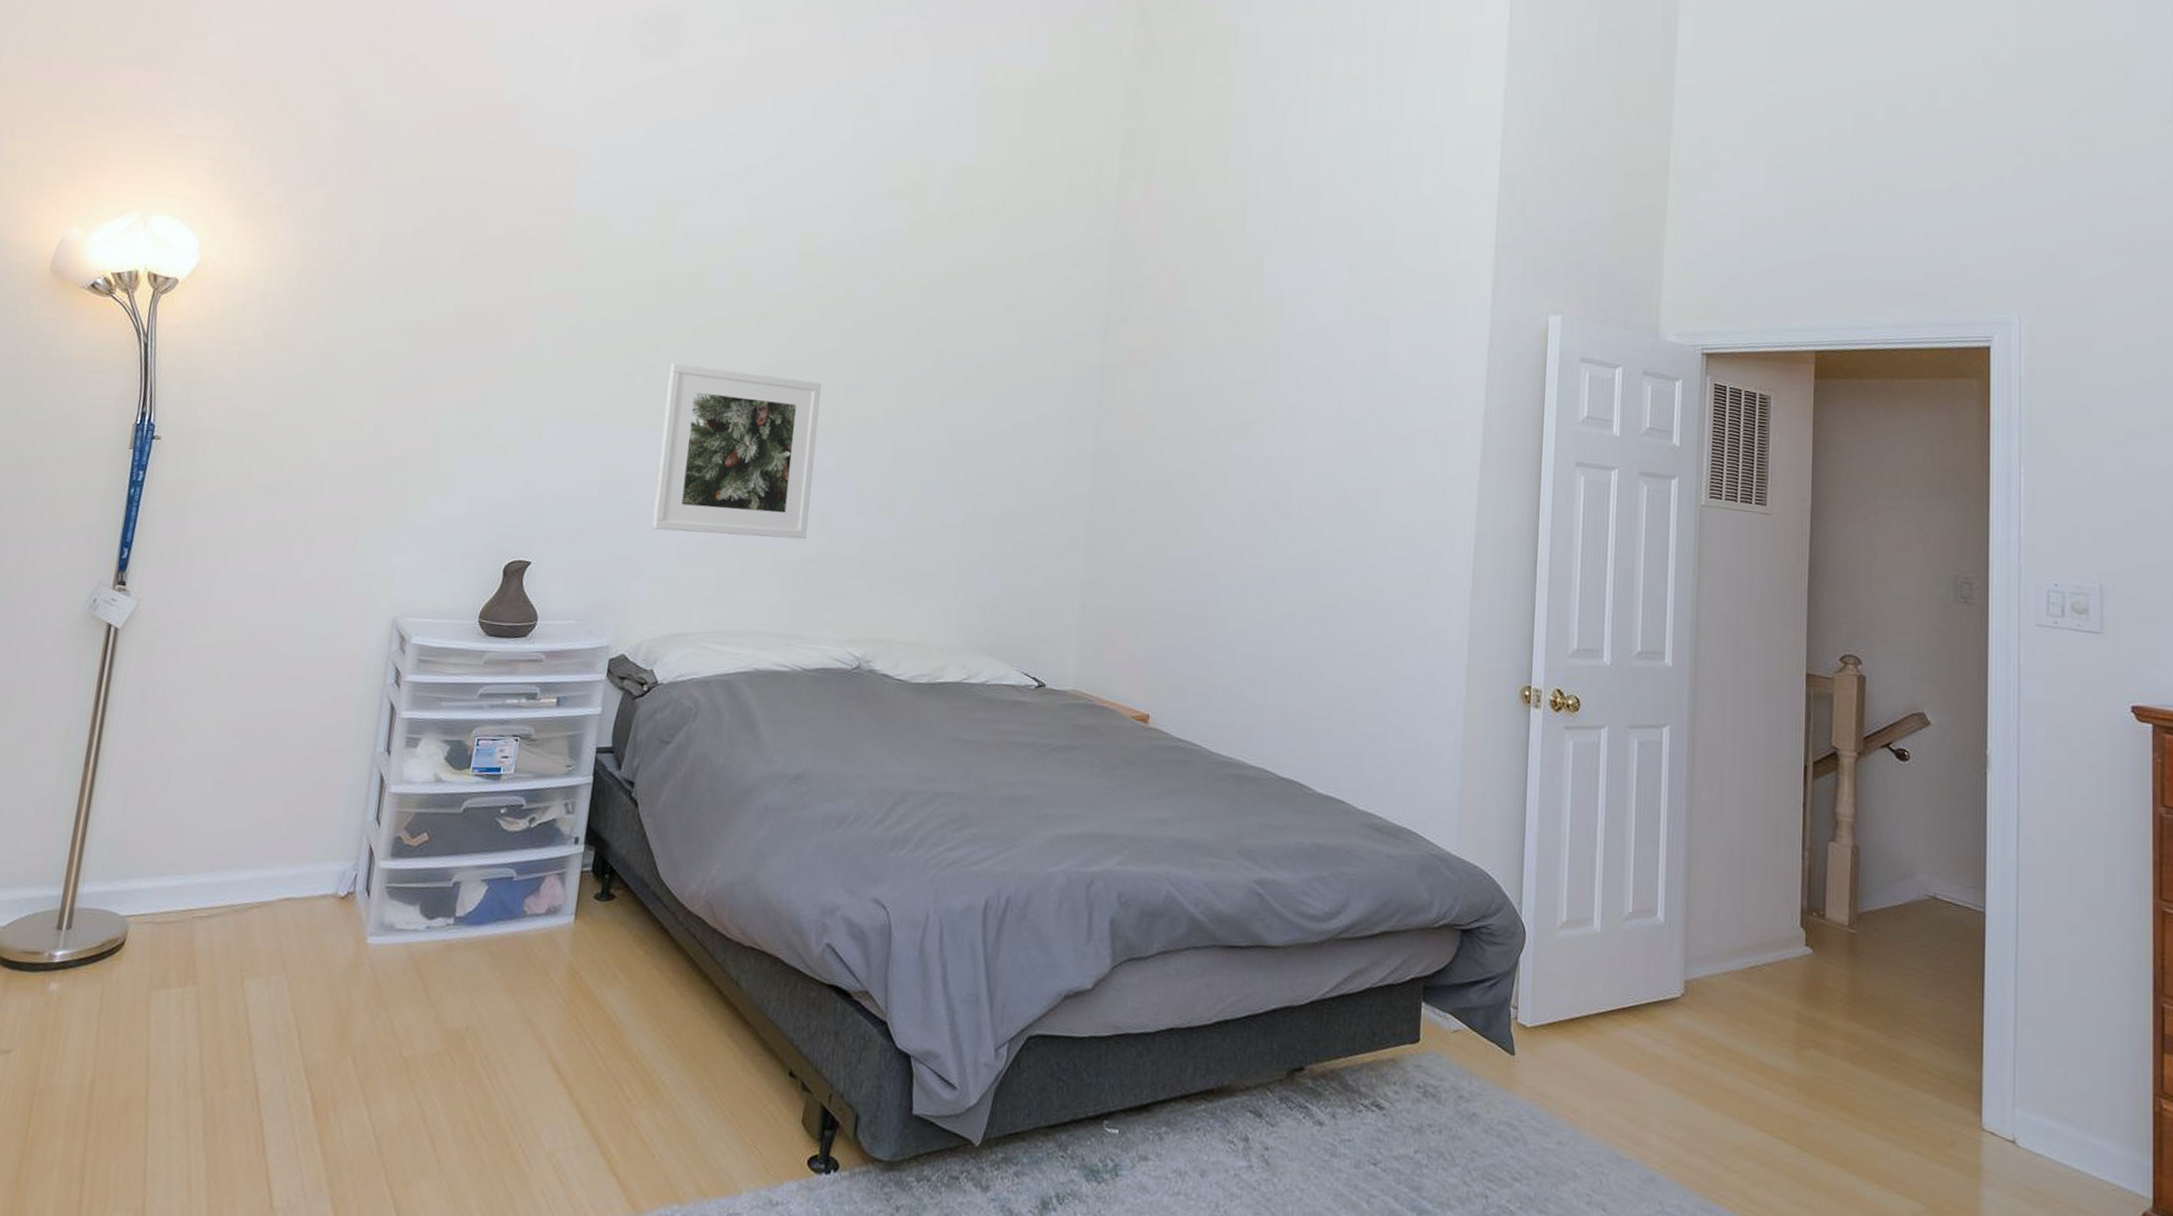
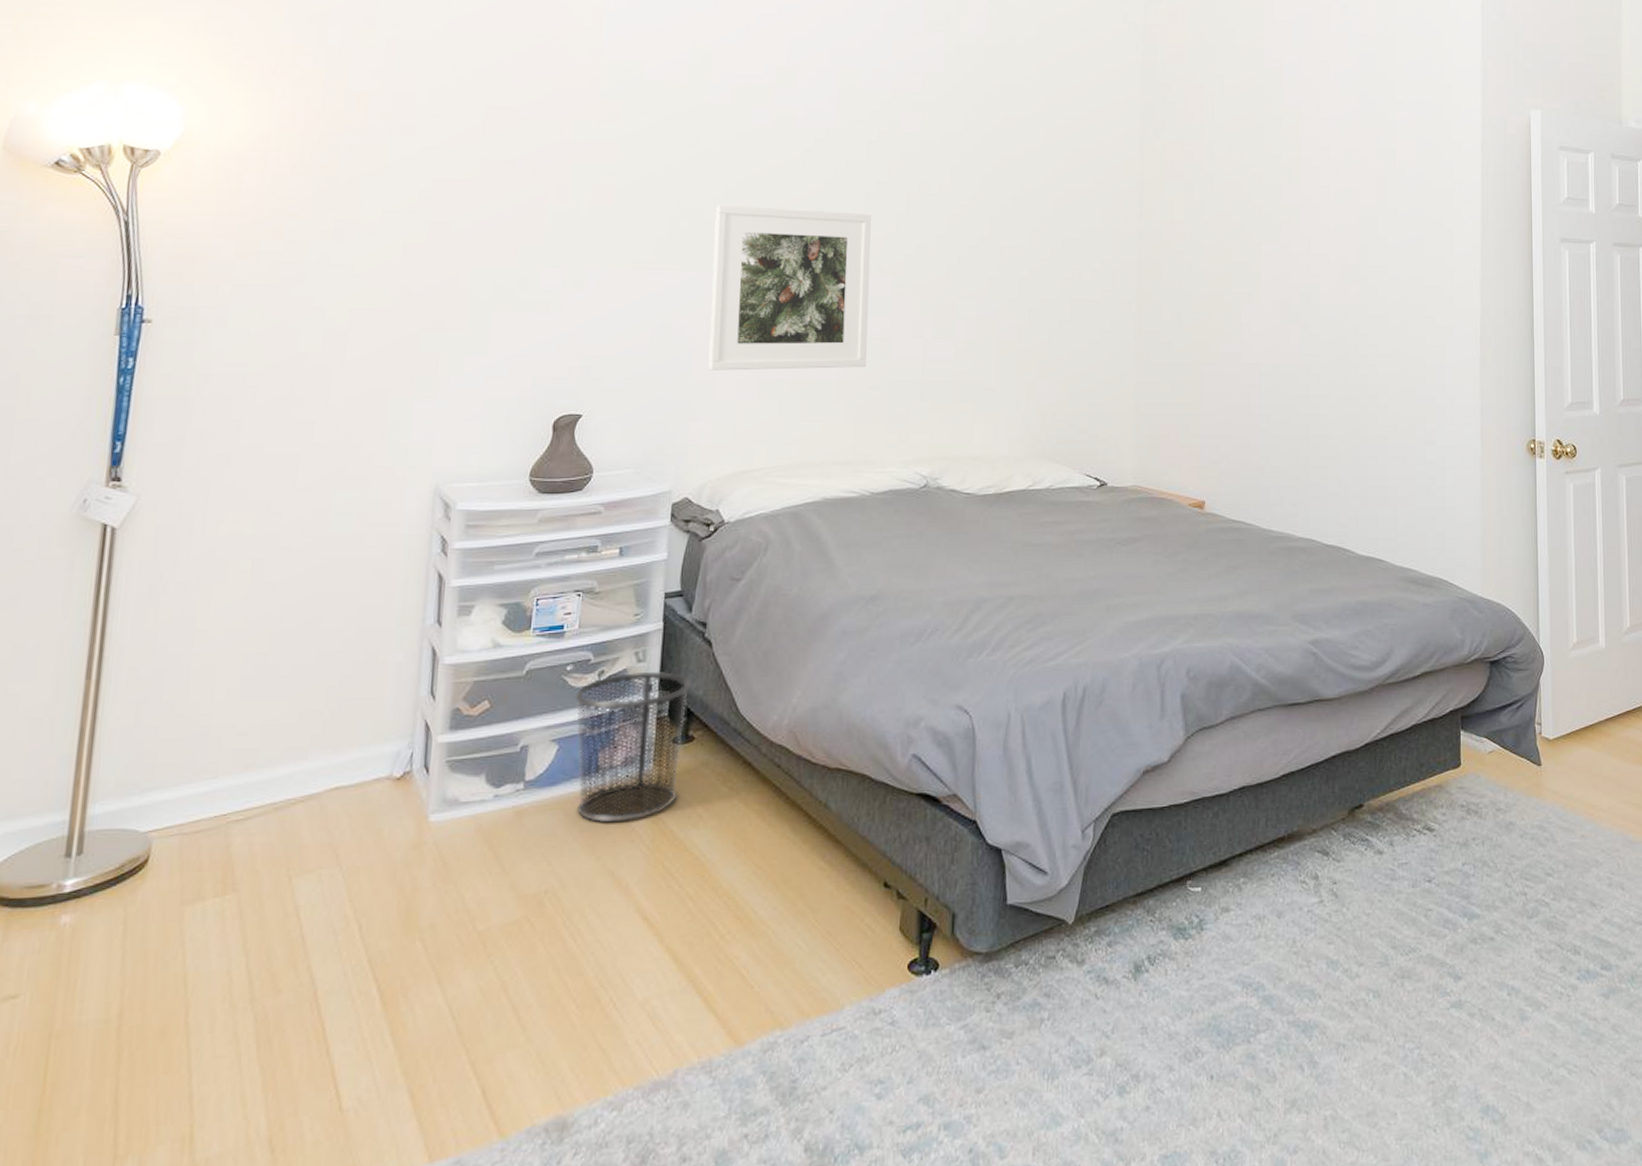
waste bin: none [500,823,615,971] -> present [573,671,691,823]

